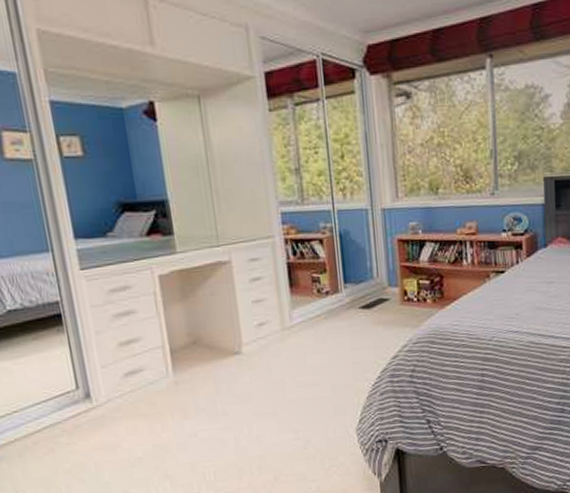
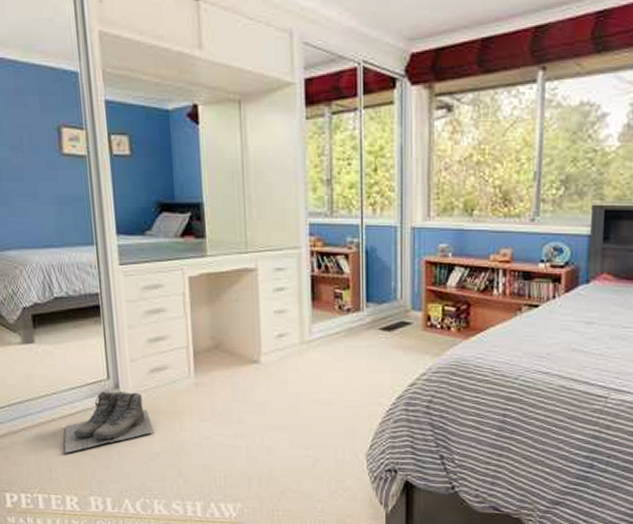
boots: none [31,399,134,473] -> present [64,391,154,453]

